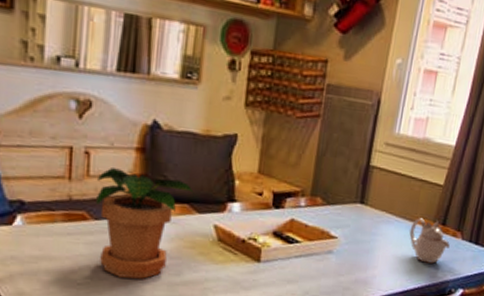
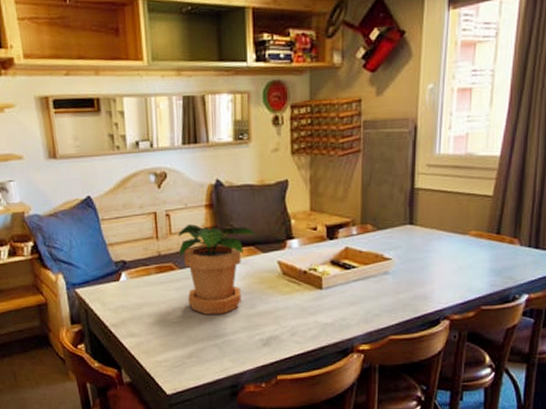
teapot: present [409,218,450,264] -> none [463,230,508,273]

